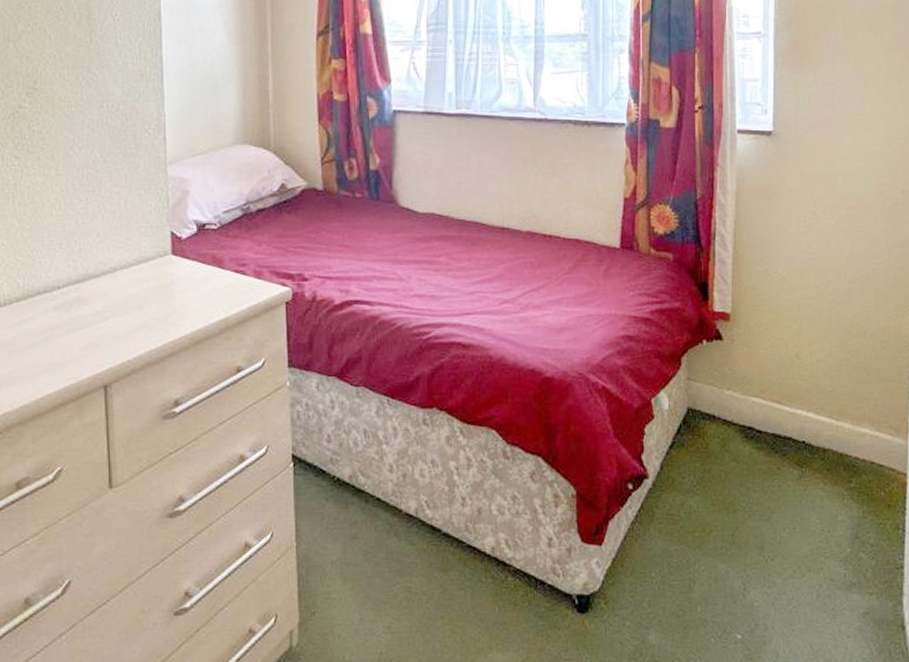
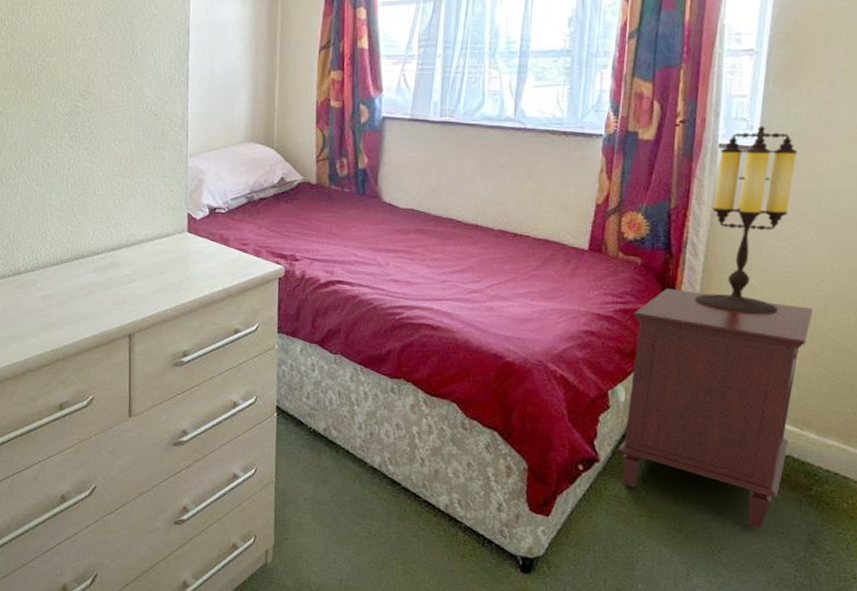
nightstand: none [665,283,838,530] -> present [617,288,814,530]
table lamp: none [728,109,810,304] -> present [695,125,798,314]

